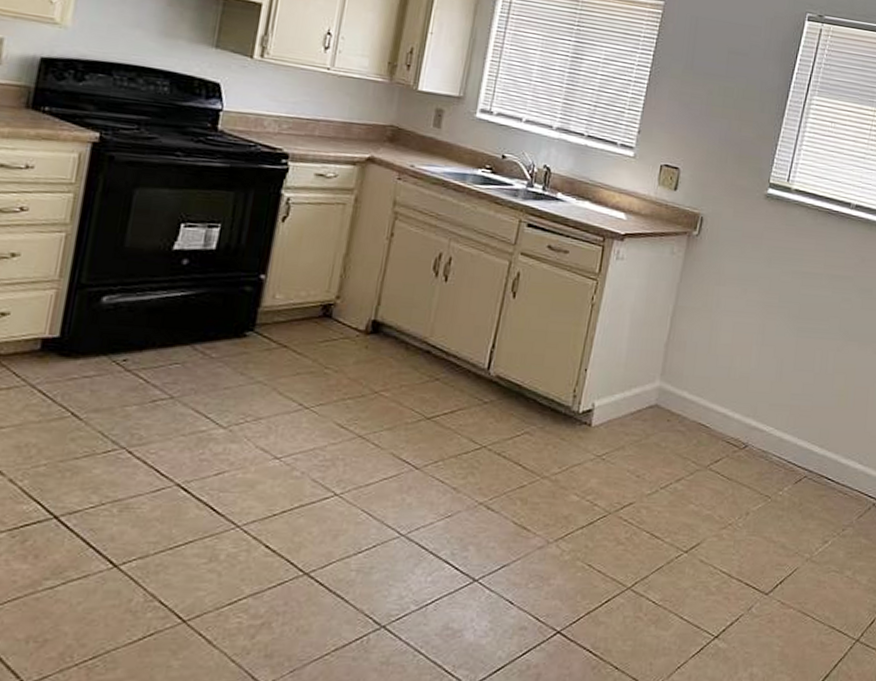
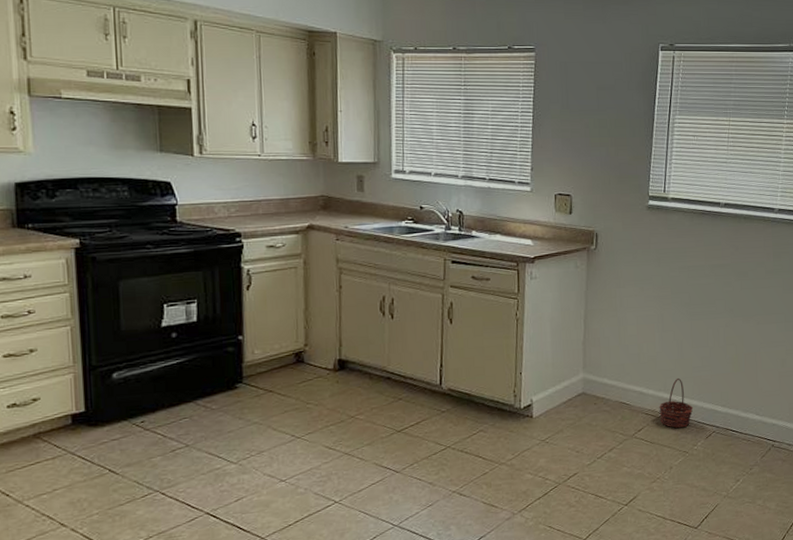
basket: none [743,404,785,465] -> present [659,377,694,428]

